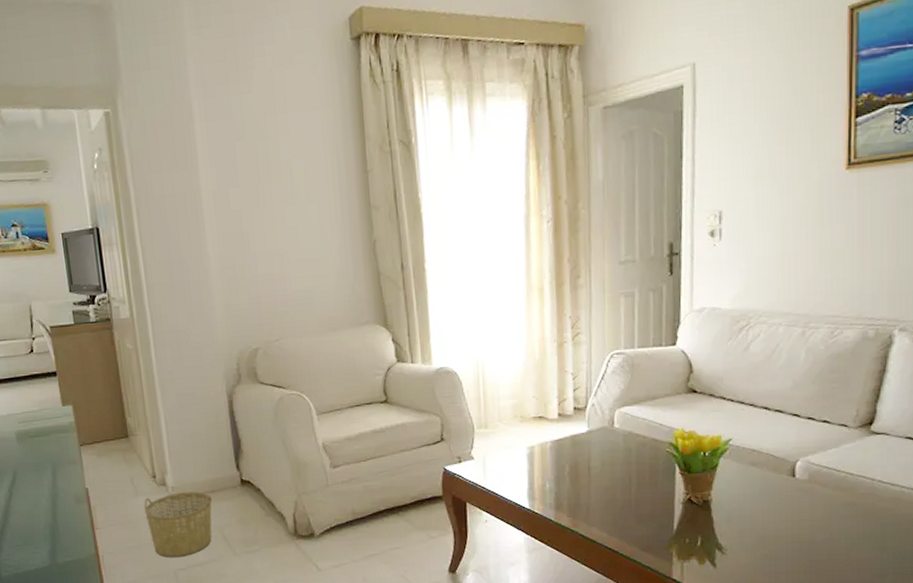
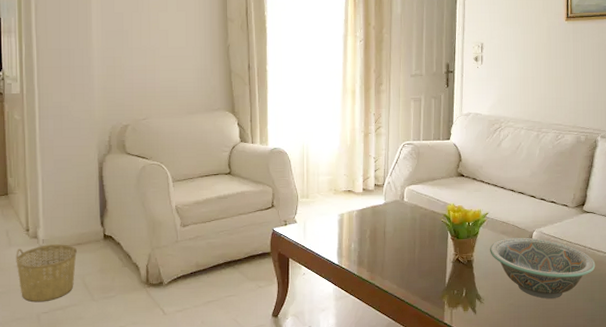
decorative bowl: none [734,469,888,548] -> present [490,237,596,299]

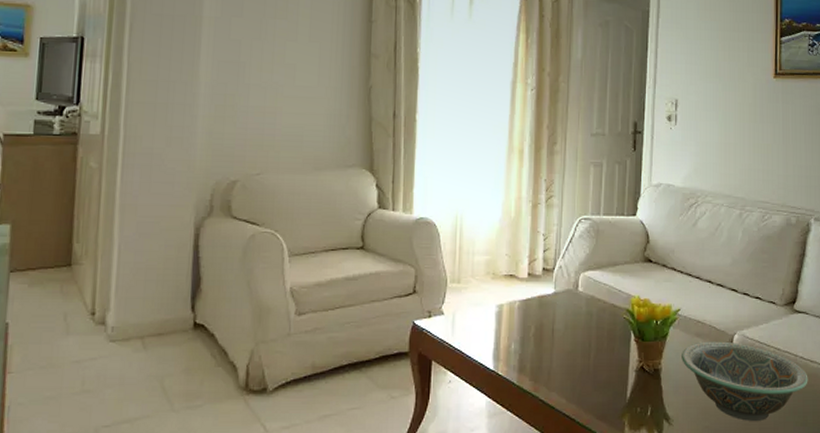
basket: present [16,244,77,302] -> none [73,334,156,412]

